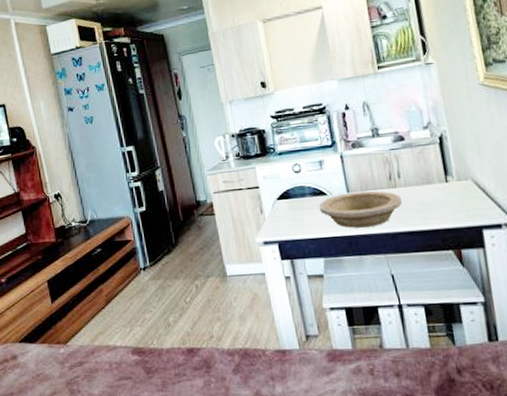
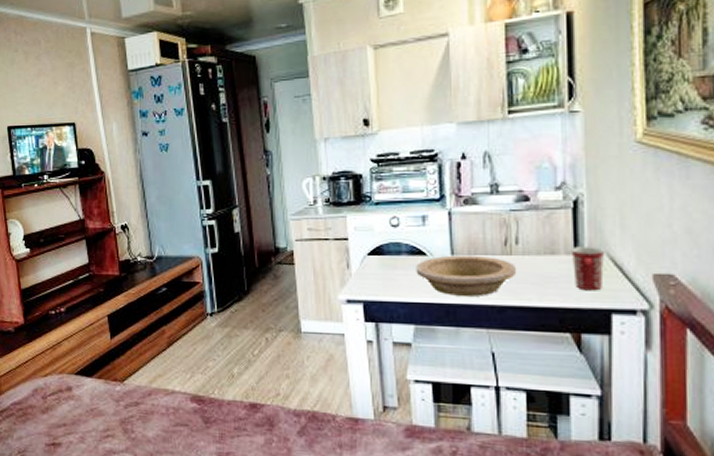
mug: none [442,174,472,212] -> present [570,247,605,291]

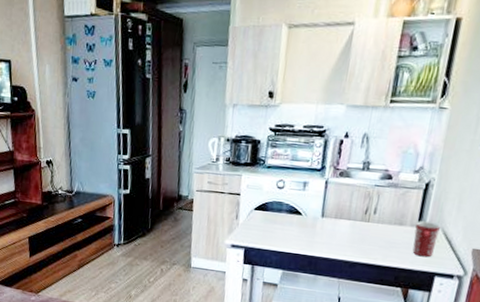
bowl: present [416,255,516,296] -> none [291,217,370,253]

